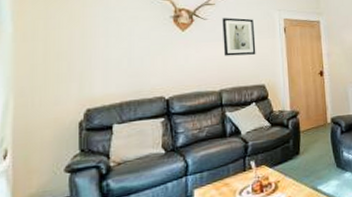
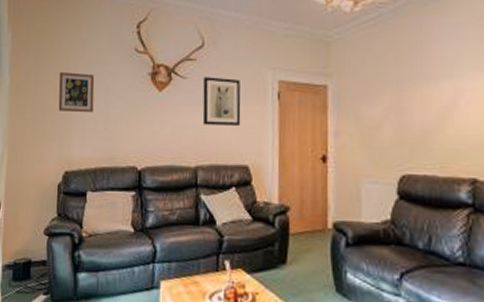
picture frame: none [74,17,116,54] -> present [58,71,95,113]

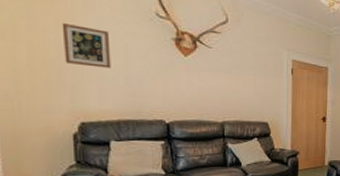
wall art: present [202,77,241,126] -> none [228,49,262,92]

